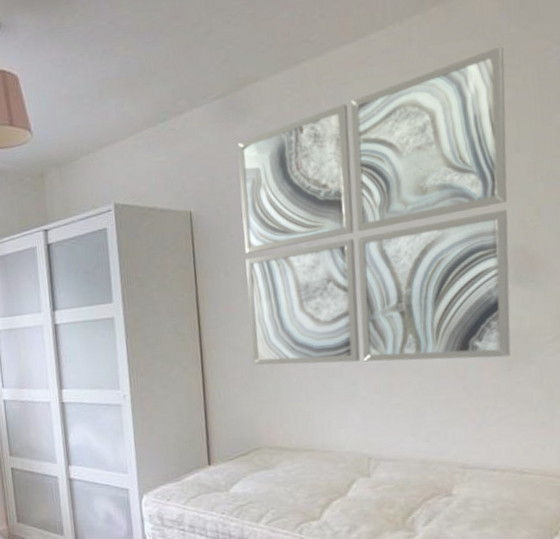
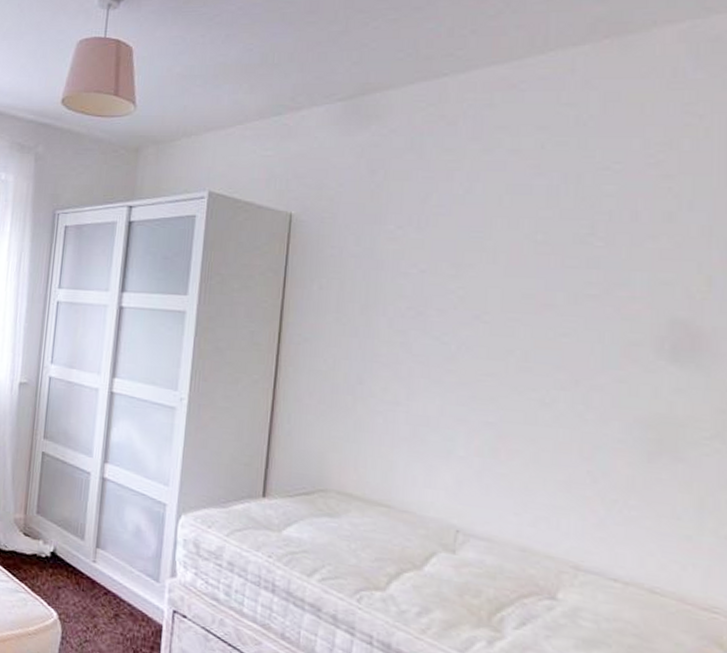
wall art: present [237,45,511,365] -> none [334,90,686,446]

